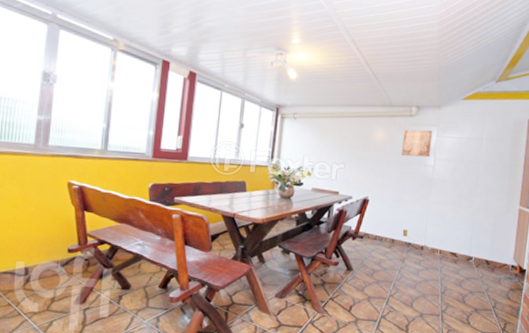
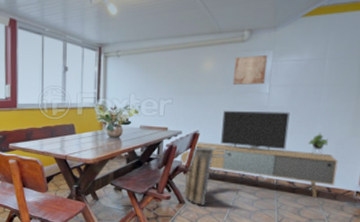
media console: none [349,178,495,270] -> present [179,110,338,198]
basket: none [352,213,398,273] -> present [184,147,230,206]

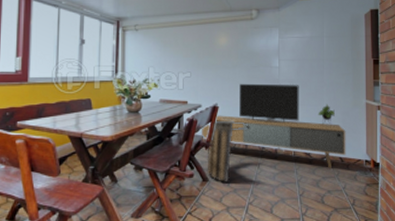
wall art: present [232,54,268,85] -> none [246,31,275,59]

